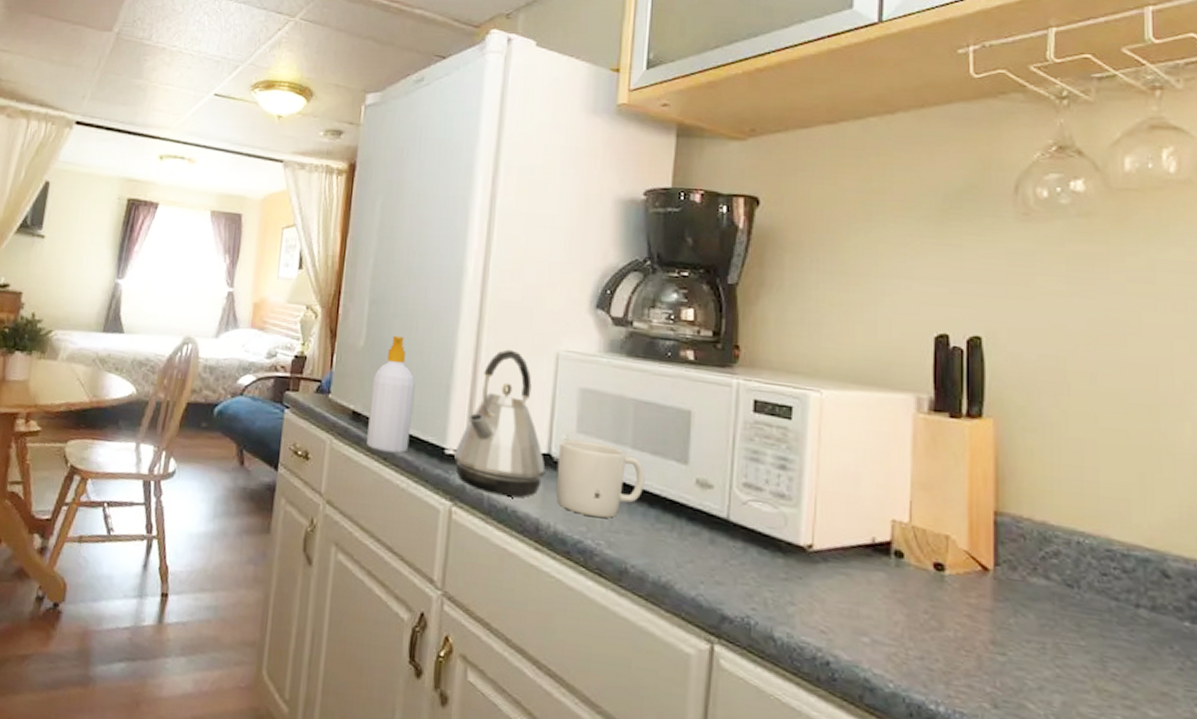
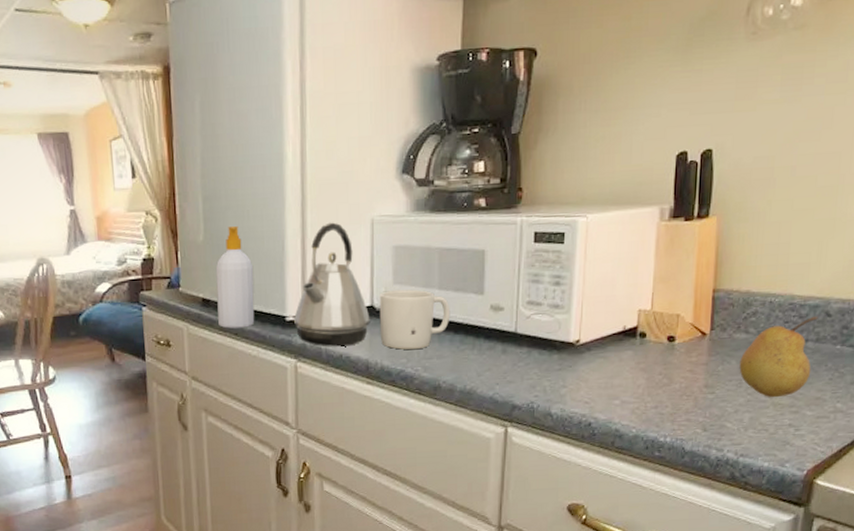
fruit: none [1040,573,1151,681] -> present [739,316,818,397]

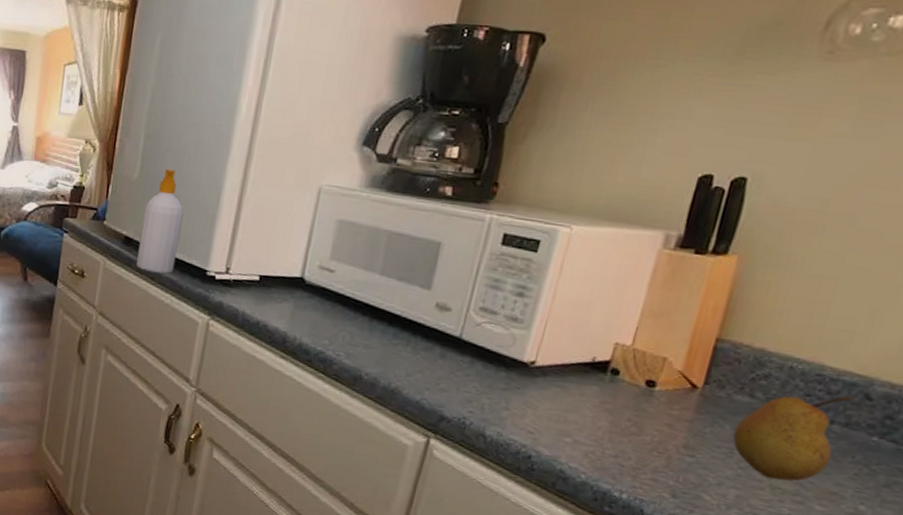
kettle: present [294,222,370,347] -> none [215,183,298,315]
mug: present [379,289,450,350] -> none [304,265,390,334]

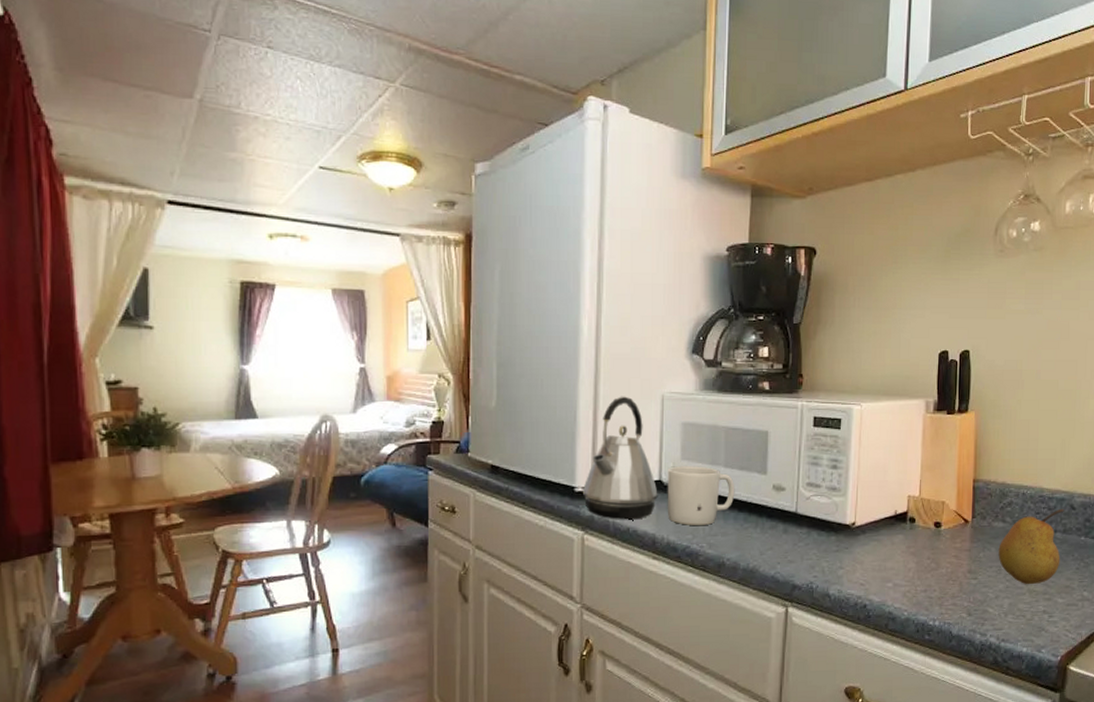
soap bottle: present [136,169,183,274] -> none [506,395,544,497]
kettle: none [215,183,298,315] -> present [583,396,658,520]
mug: none [304,265,390,334] -> present [667,466,735,526]

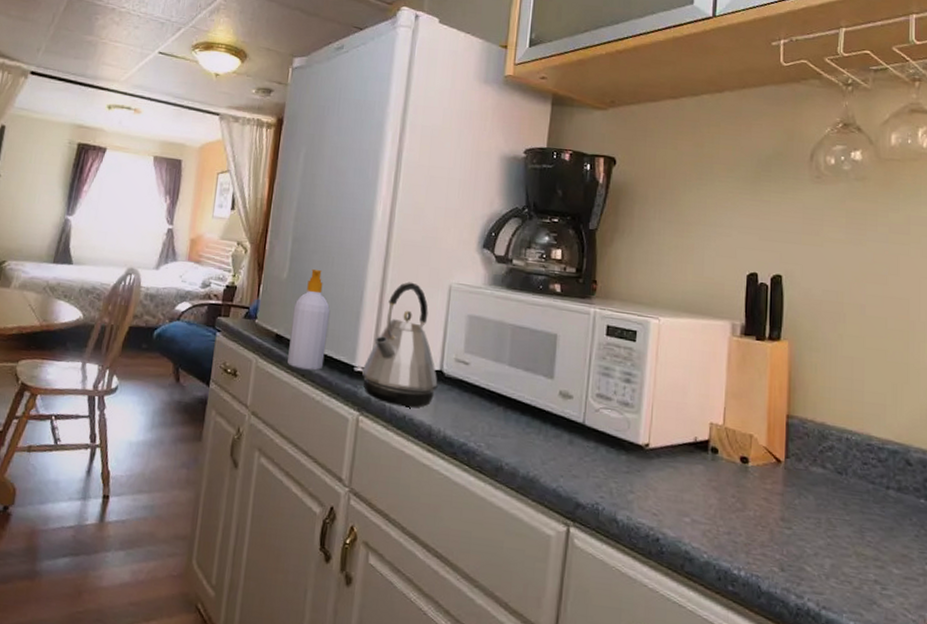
soap bottle: none [506,395,544,497] -> present [287,270,330,371]
mug: present [667,466,735,526] -> none [445,358,519,424]
fruit: present [998,508,1064,584] -> none [817,462,898,547]

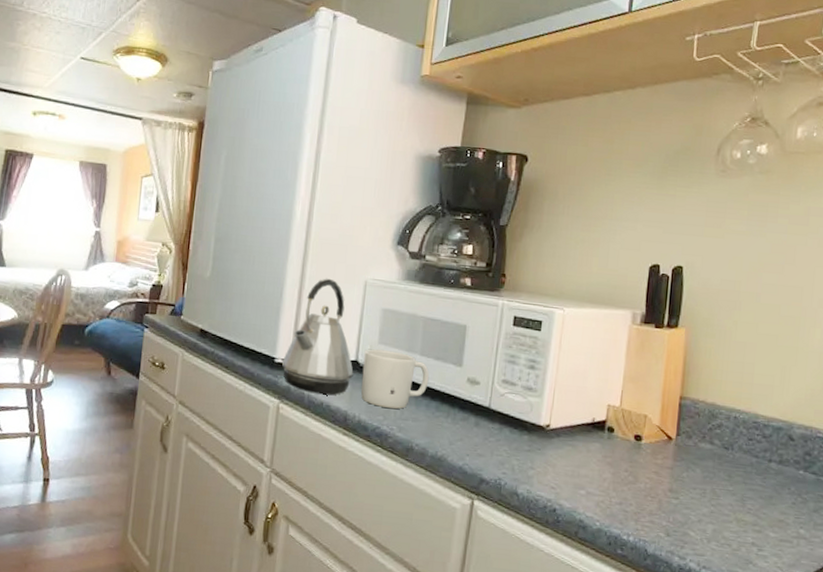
soap bottle: present [287,270,330,371] -> none [212,268,251,363]
mug: none [445,358,519,424] -> present [360,349,430,409]

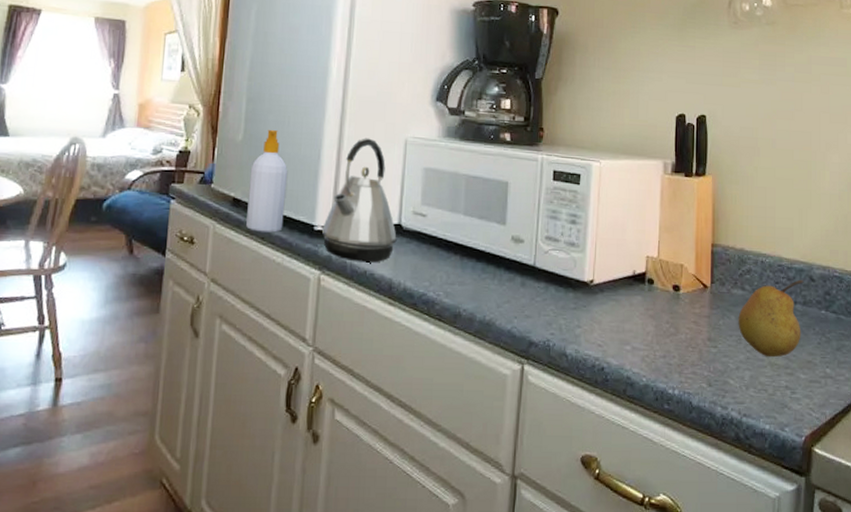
soap bottle: none [212,268,251,363] -> present [246,130,287,233]
mug: present [360,349,430,409] -> none [405,211,474,274]
fruit: none [703,437,781,514] -> present [738,279,804,357]

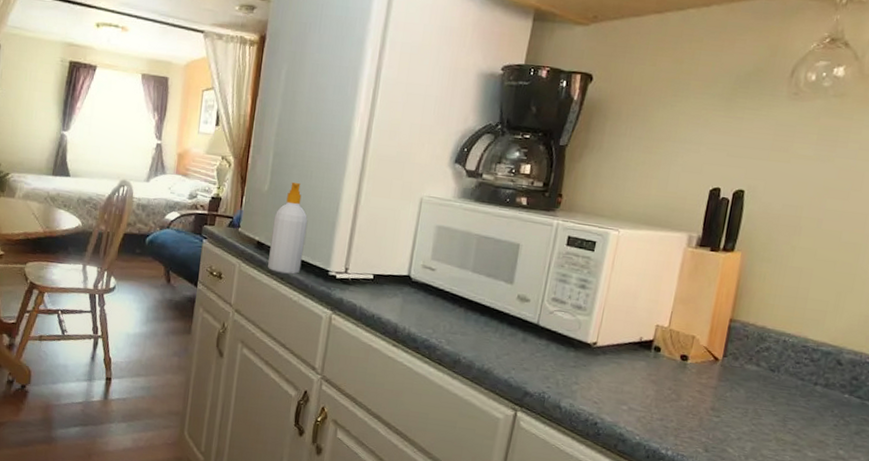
kettle: present [322,138,397,263] -> none [336,194,406,308]
fruit: present [738,279,804,357] -> none [746,362,829,434]

